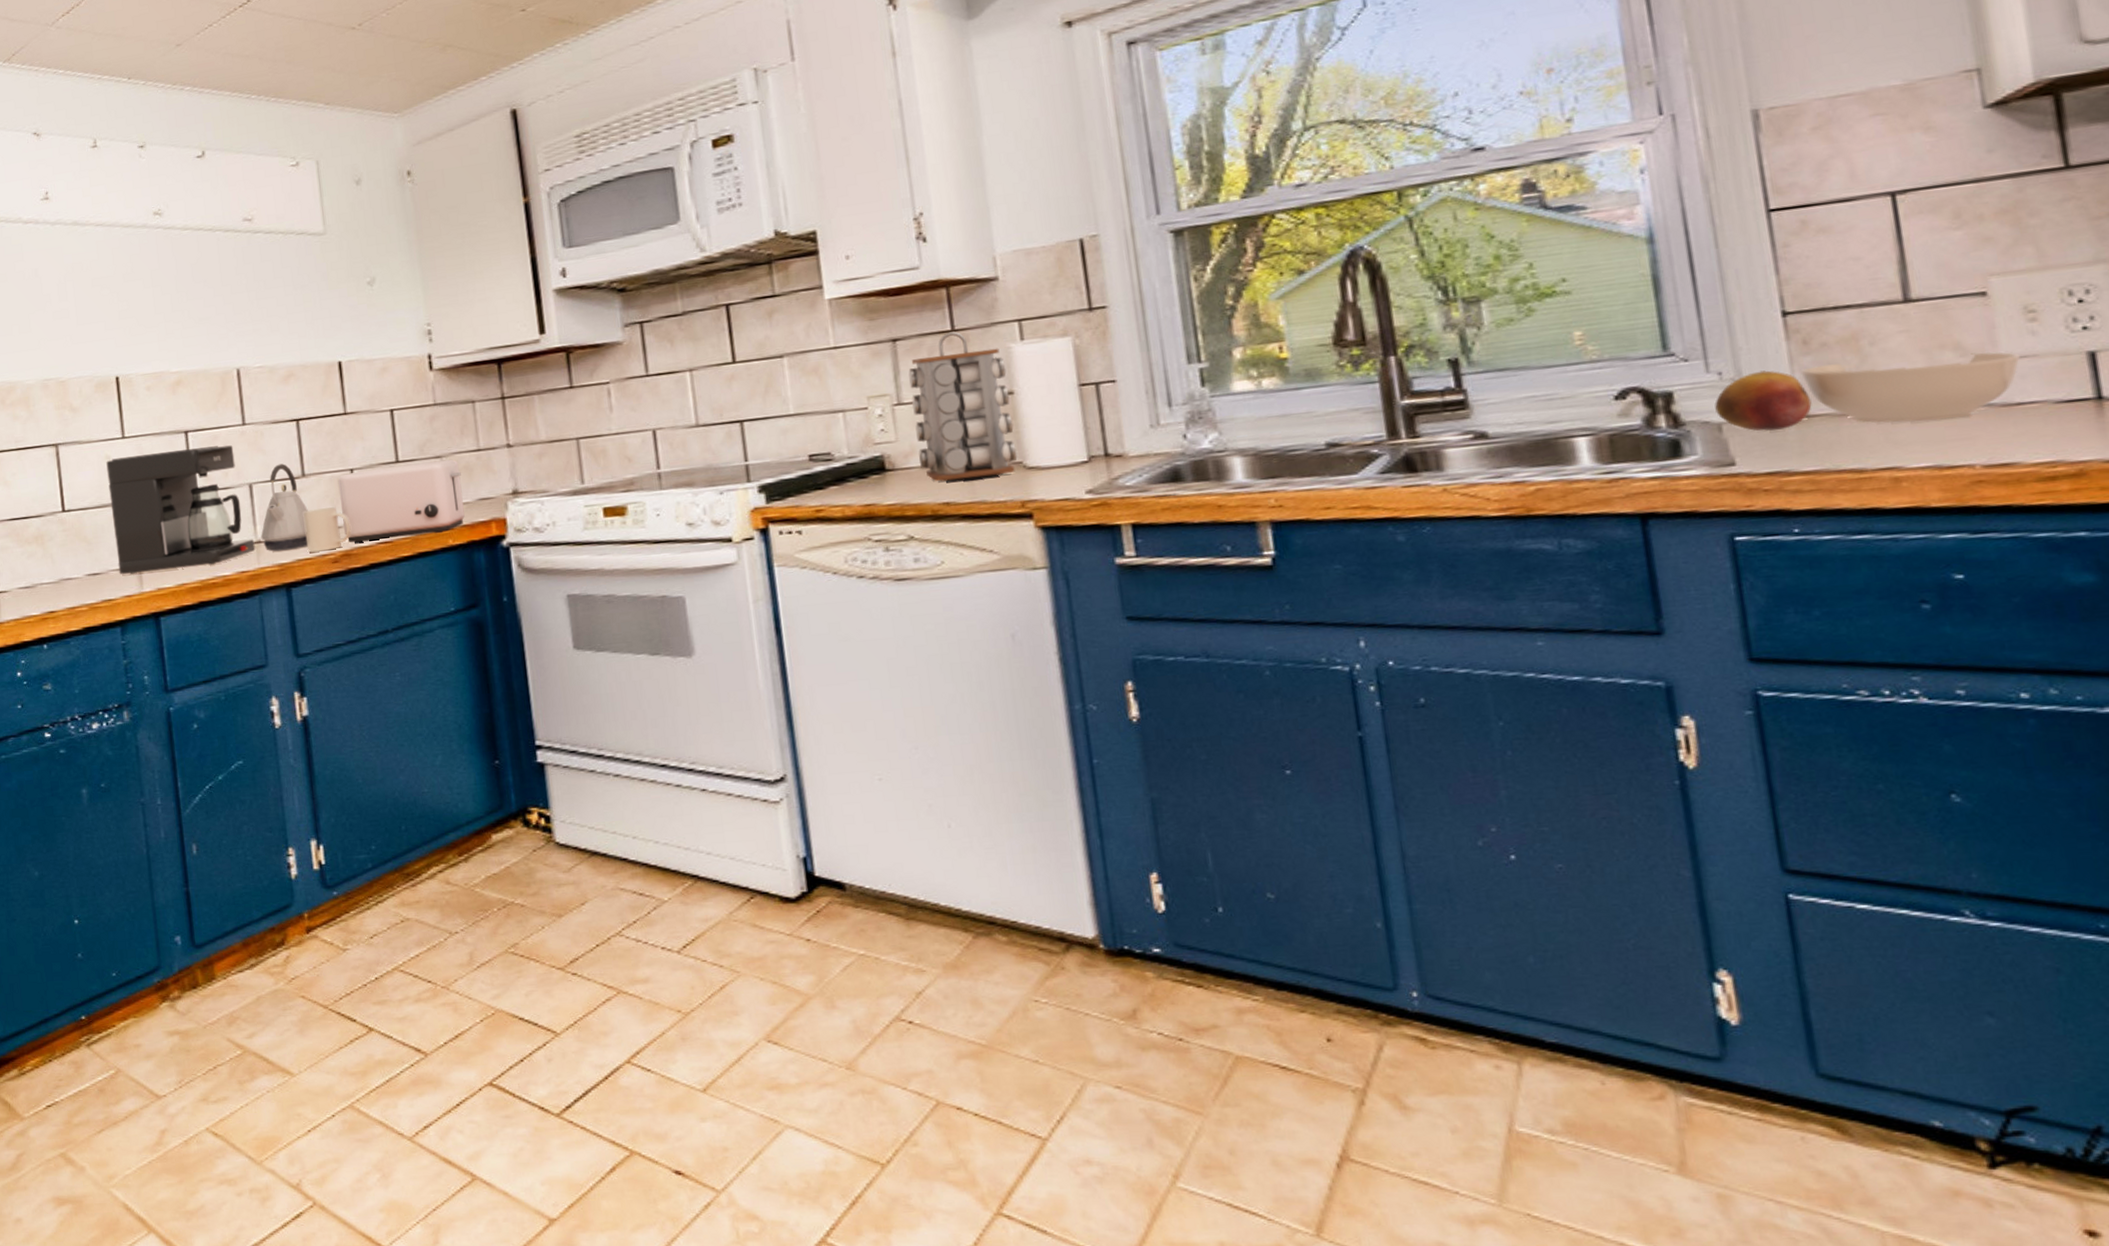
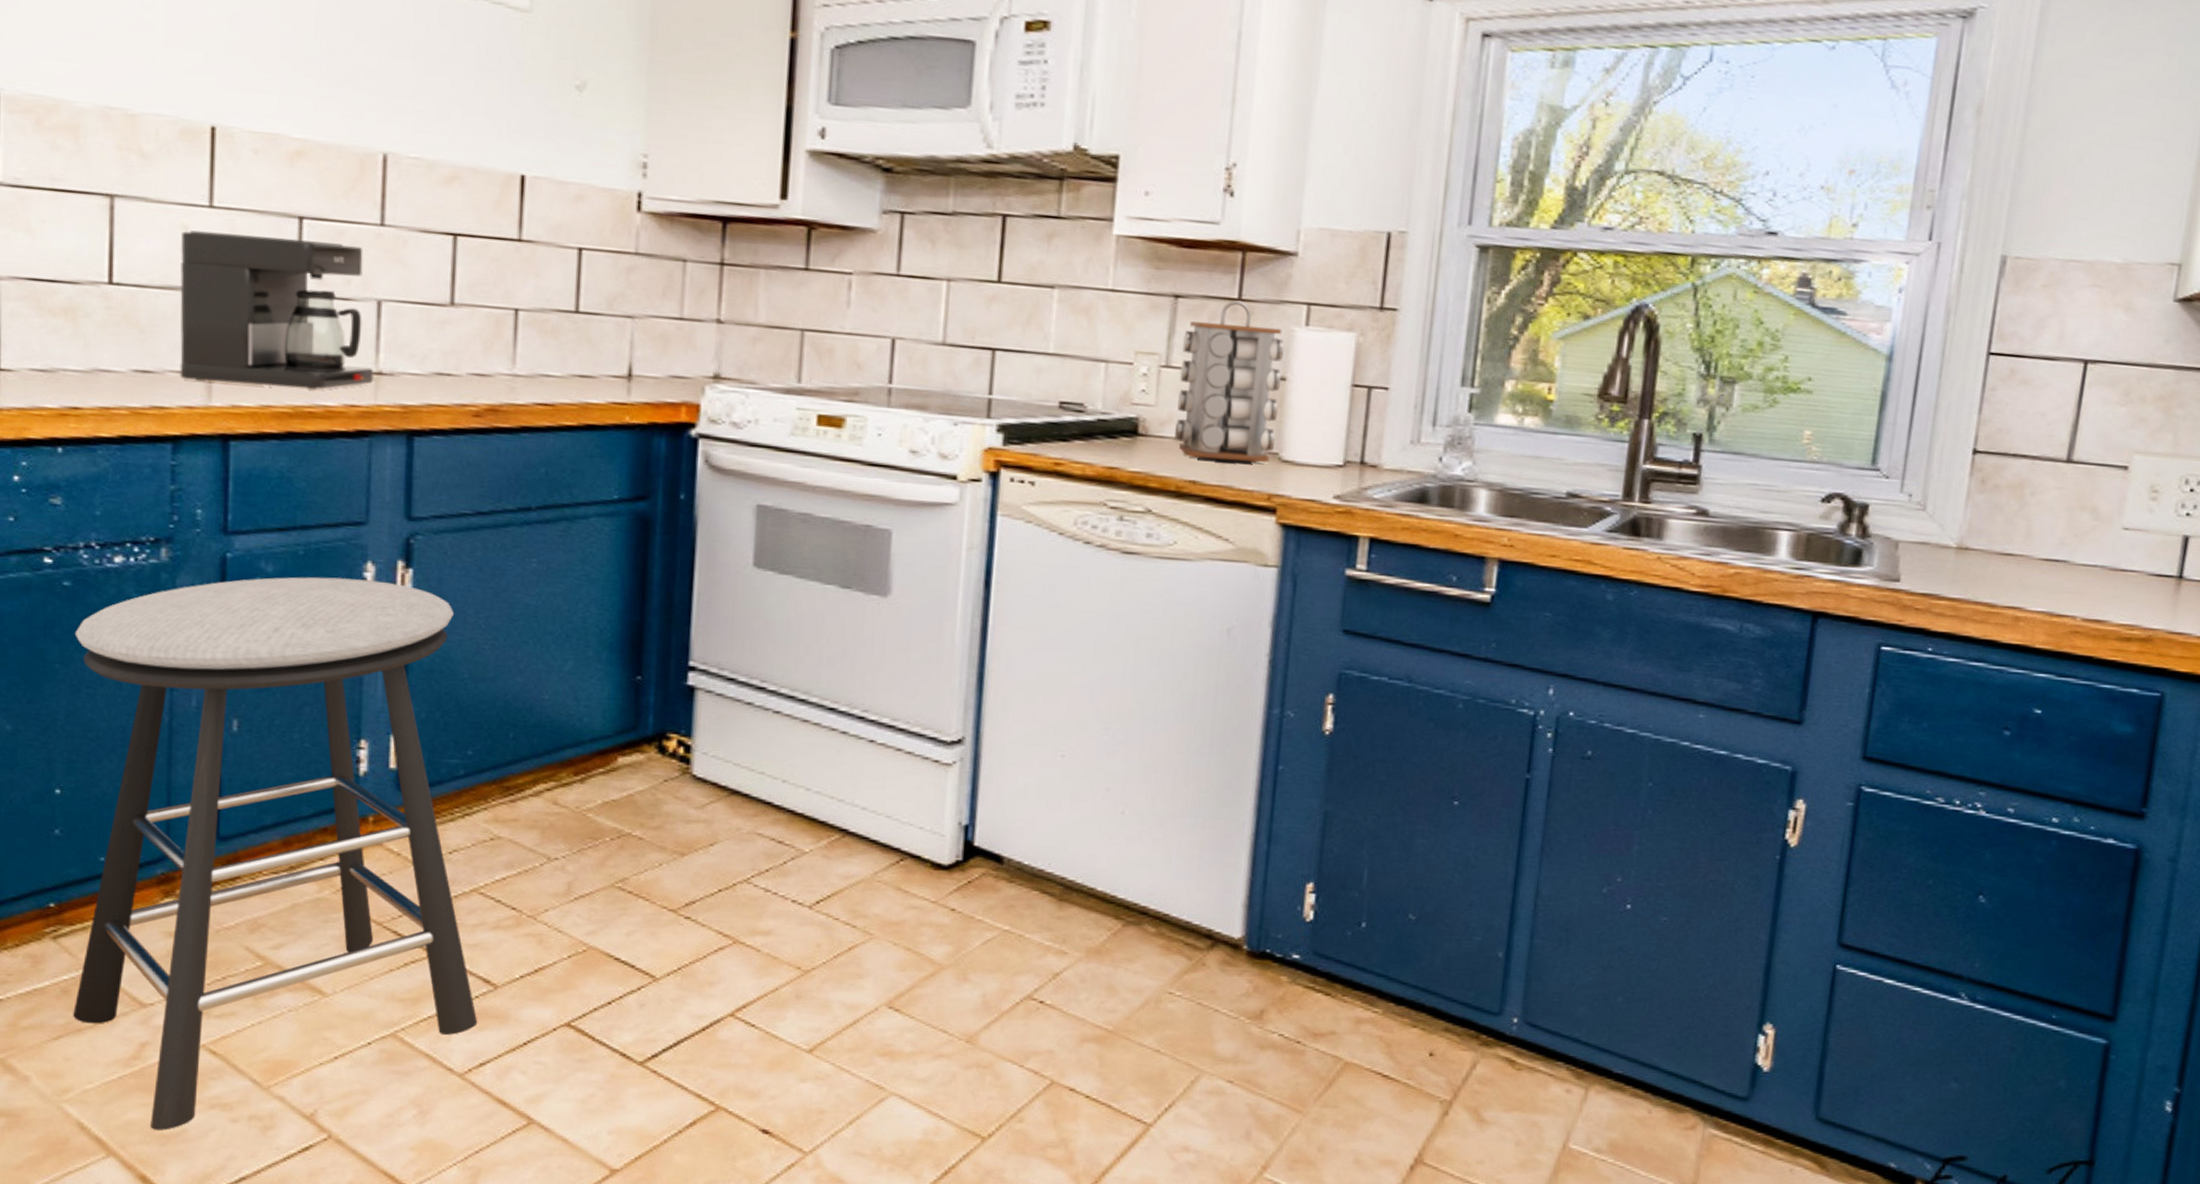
stool: none [72,711,417,1207] -> present [73,576,478,1130]
kettle: present [261,463,308,552] -> none [383,283,452,392]
mug: present [303,507,351,553] -> none [442,347,504,401]
toaster: present [337,459,465,543] -> none [494,312,655,407]
fruit: present [1714,370,1812,431] -> none [1898,500,1974,557]
bowl: present [1800,352,2020,423] -> none [1972,504,2136,574]

